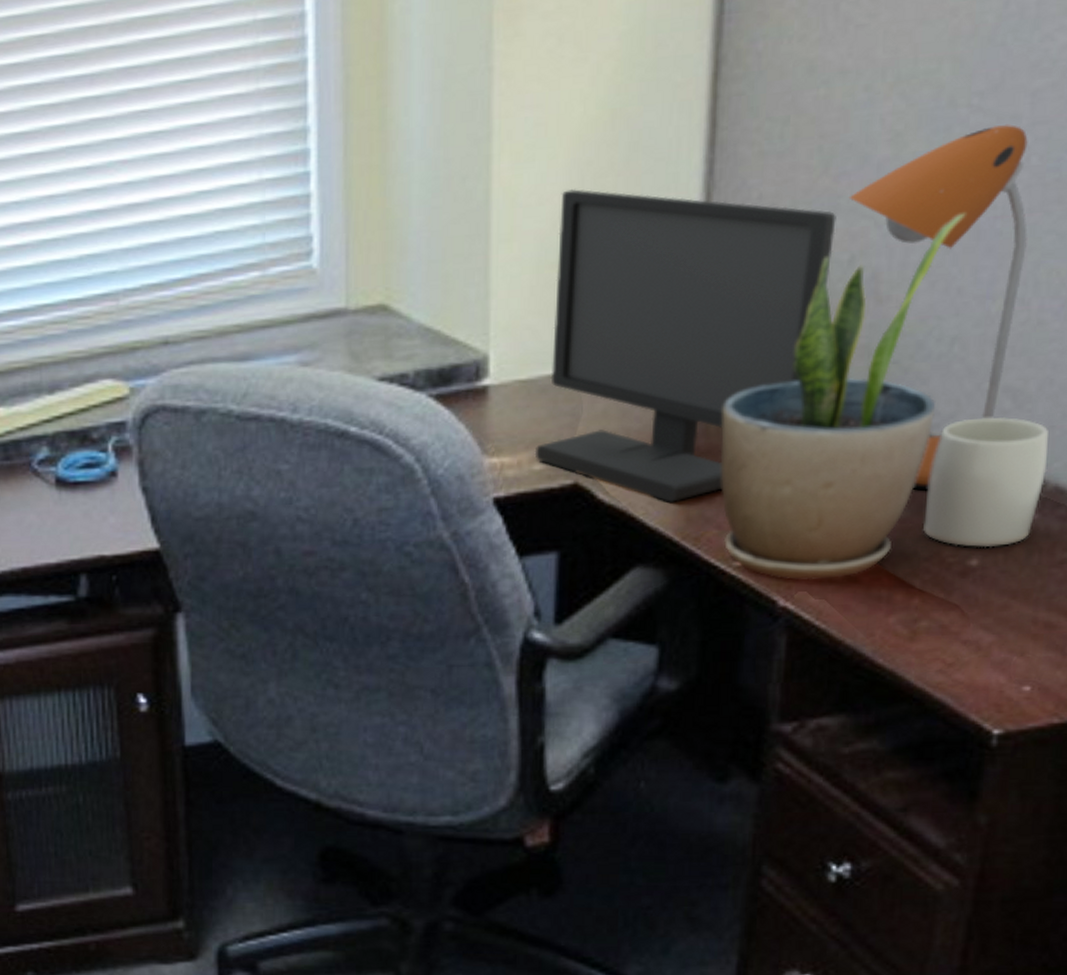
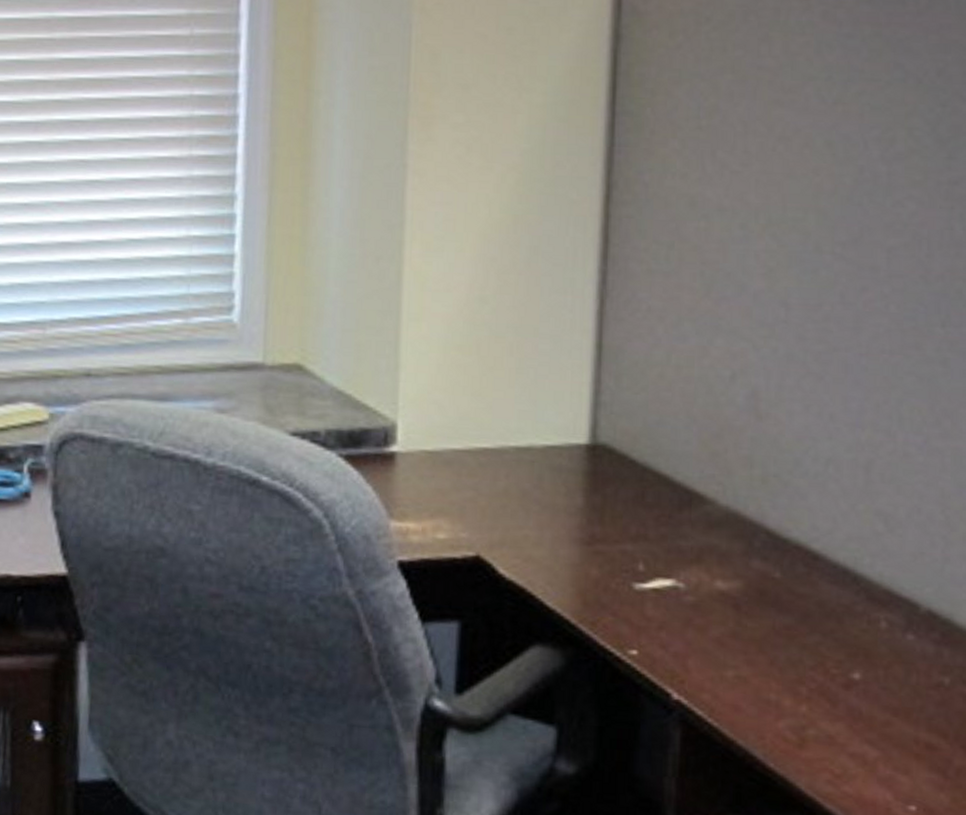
computer monitor: present [534,189,836,502] -> none [438,281,718,585]
potted plant: present [719,212,966,580] -> none [613,347,835,678]
desk lamp: present [848,123,1028,489] -> none [728,273,890,599]
mug: present [923,417,1050,548] -> none [808,536,920,664]

